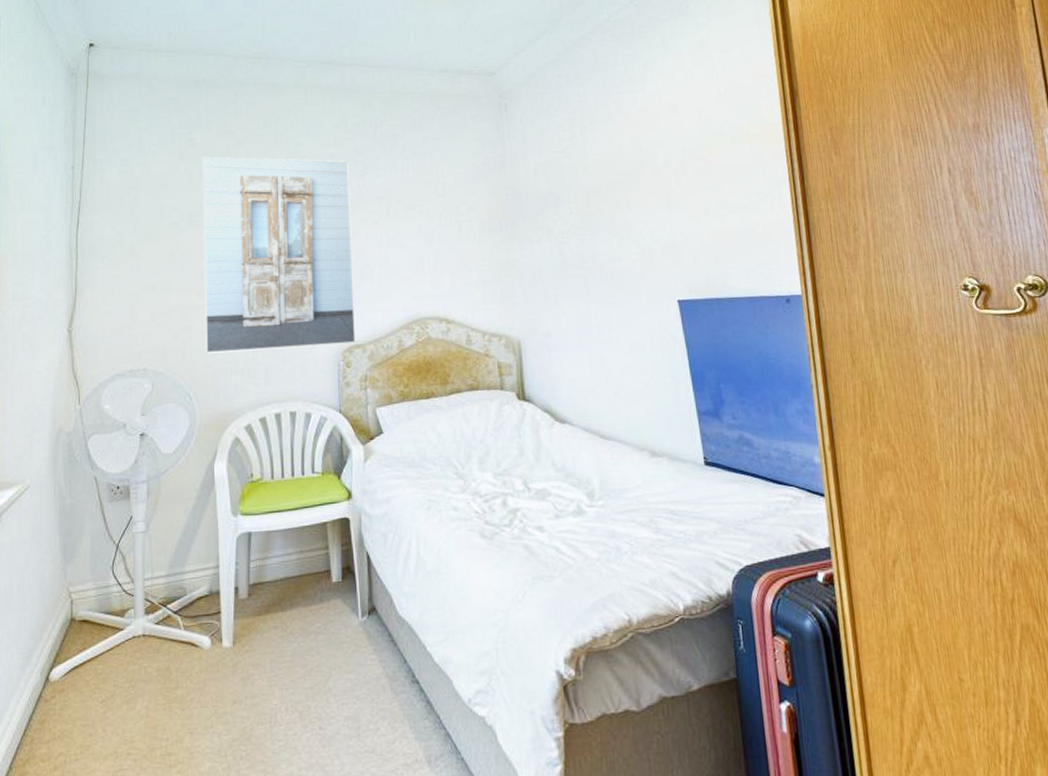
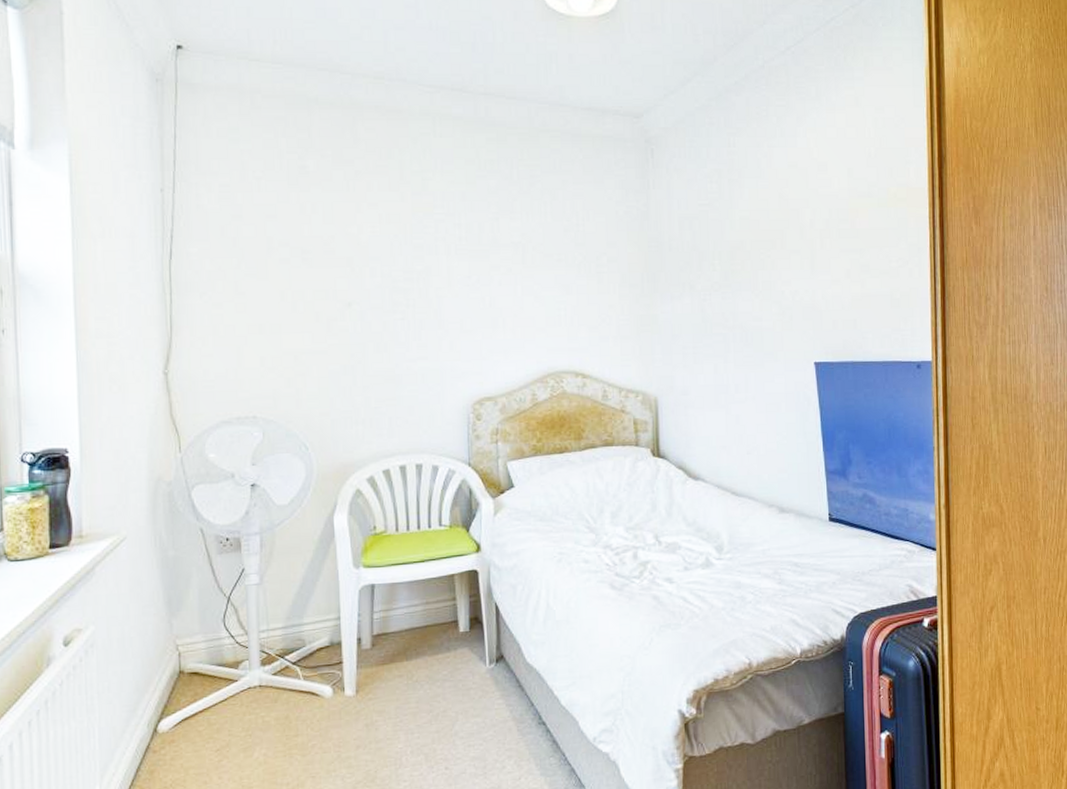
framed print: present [202,156,356,354] -> none [316,187,486,402]

